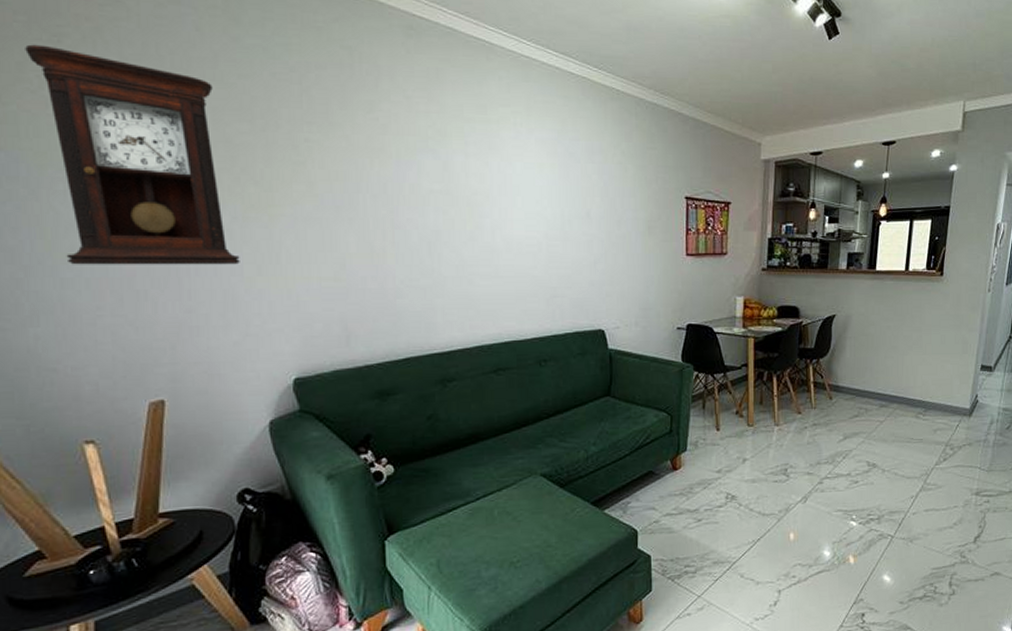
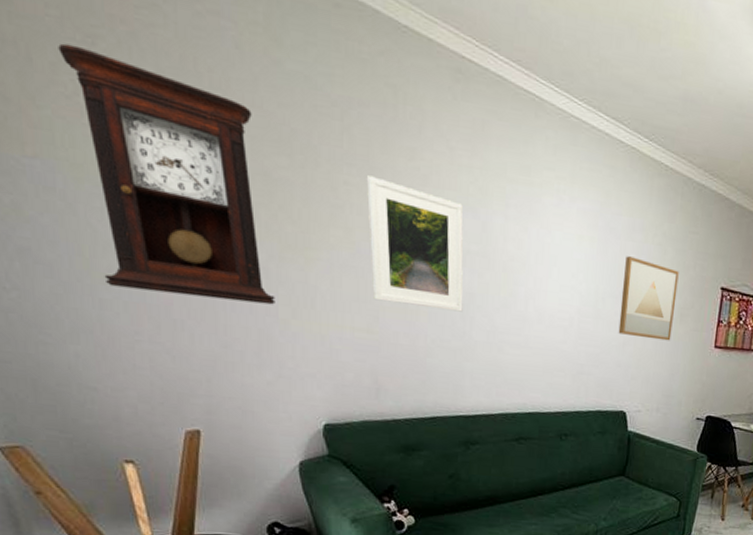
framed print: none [326,131,430,250] -> present [366,175,464,312]
wall art: none [587,178,642,254] -> present [618,256,679,341]

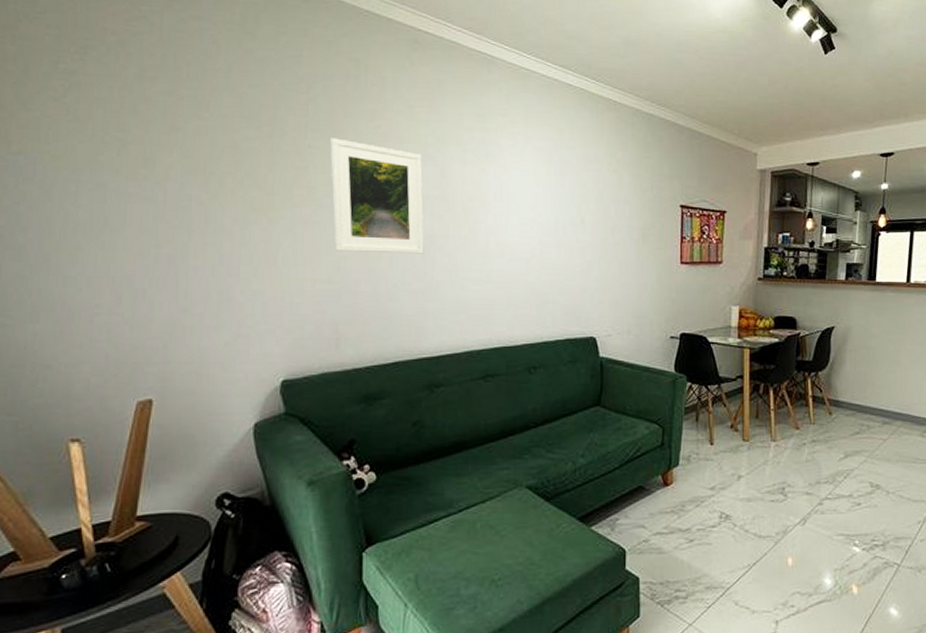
pendulum clock: present [58,43,275,305] -> none [53,55,238,266]
wall art: present [618,256,679,341] -> none [581,185,637,262]

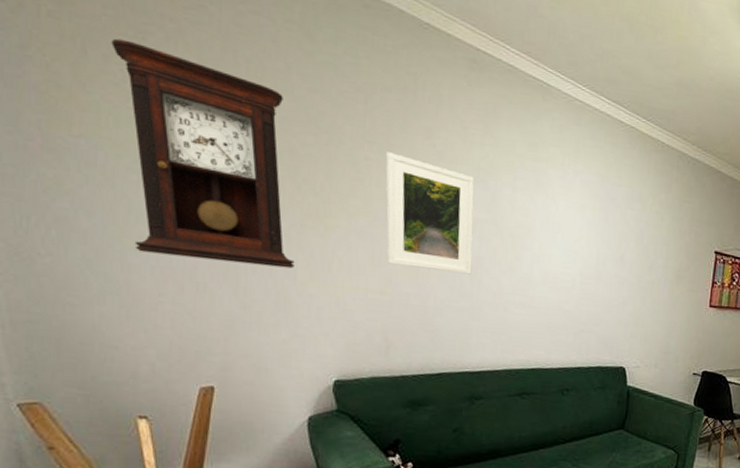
pendulum clock: none [53,55,238,266] -> present [111,38,295,269]

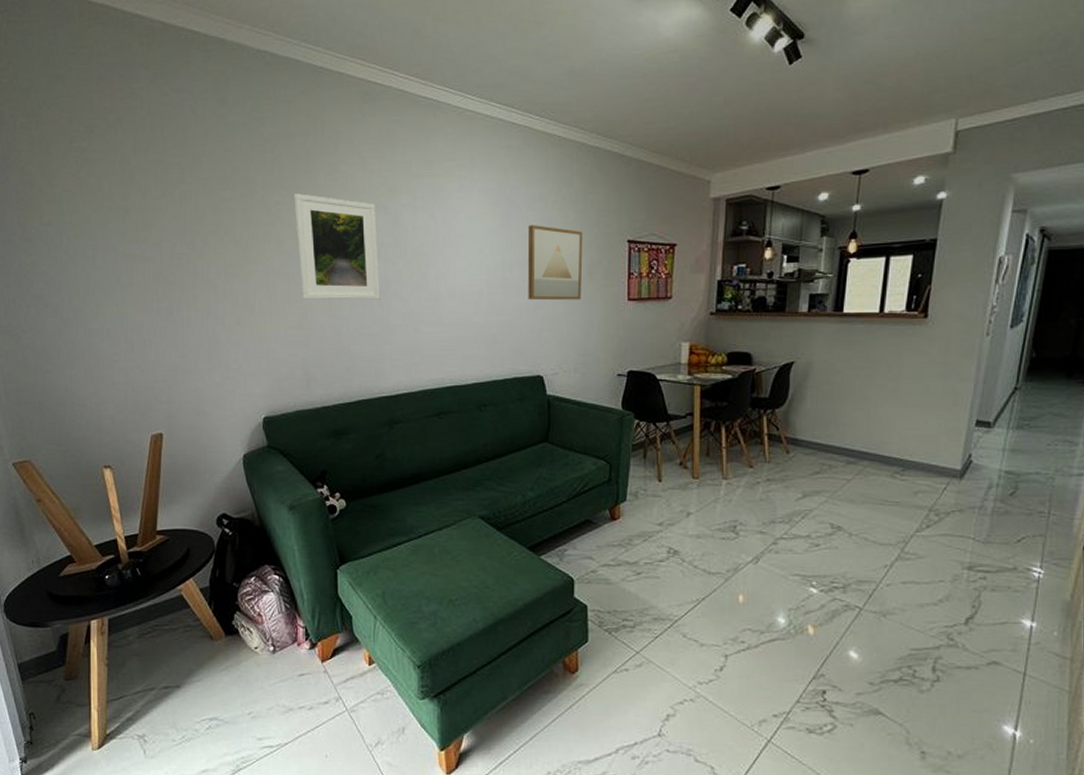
pendulum clock: present [111,38,295,269] -> none [68,135,222,318]
wall art: none [618,223,675,301] -> present [527,225,583,301]

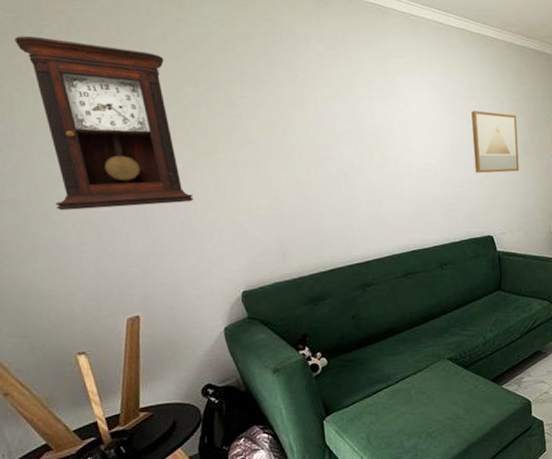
pendulum clock: none [68,135,222,318] -> present [14,36,194,211]
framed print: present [293,193,380,300] -> none [256,88,346,183]

